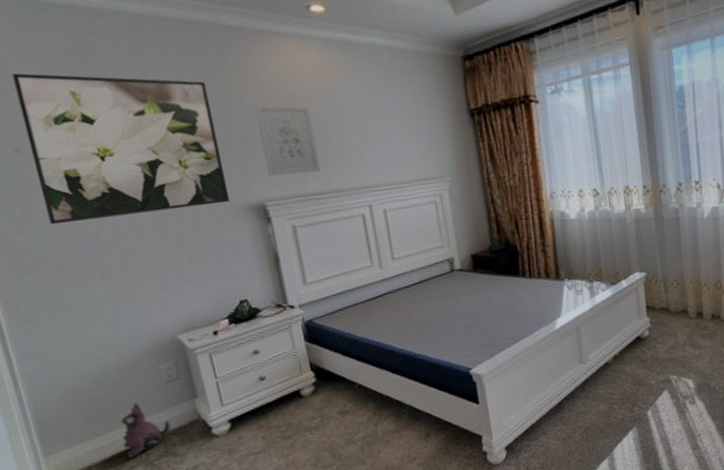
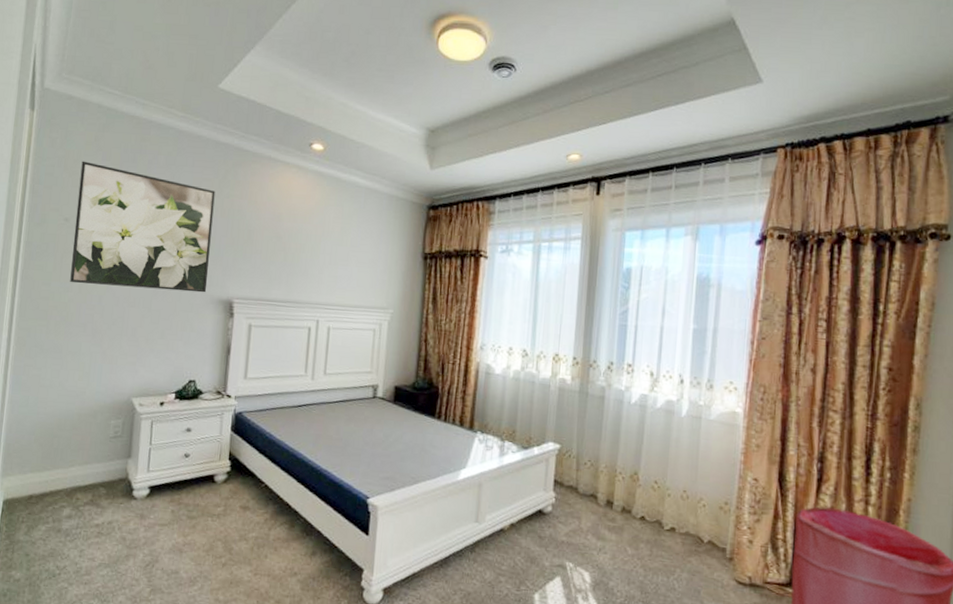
plush toy: present [120,403,172,459] -> none [62,449,103,499]
wall art: present [255,105,321,176] -> none [242,217,290,282]

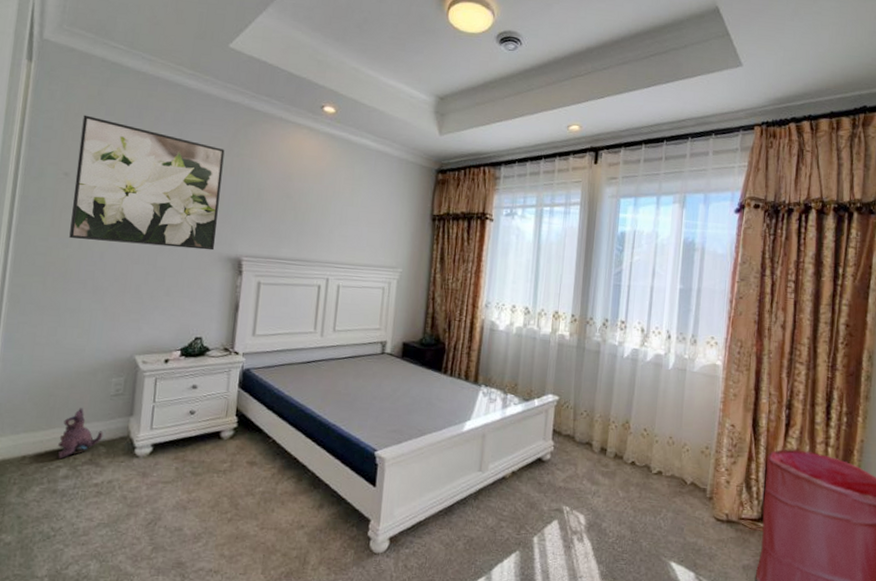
plush toy: none [62,449,103,499] -> present [58,408,103,459]

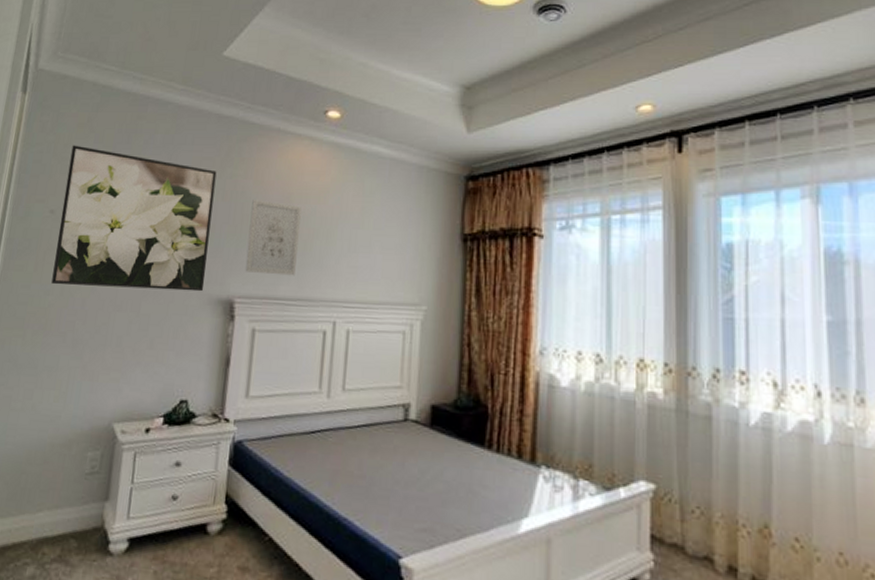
plush toy: present [58,408,103,459] -> none [26,489,76,553]
wall art: none [251,176,301,241] -> present [245,200,301,276]

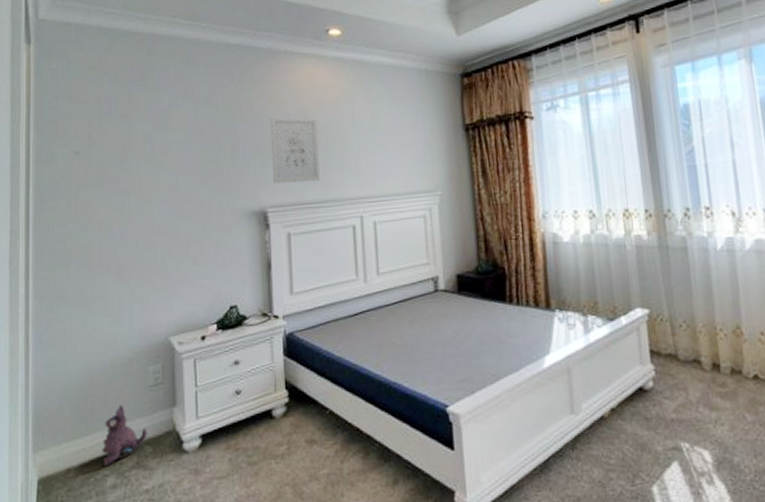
plush toy: none [26,489,76,553] -> present [102,405,147,466]
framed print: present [51,145,217,292] -> none [86,87,237,221]

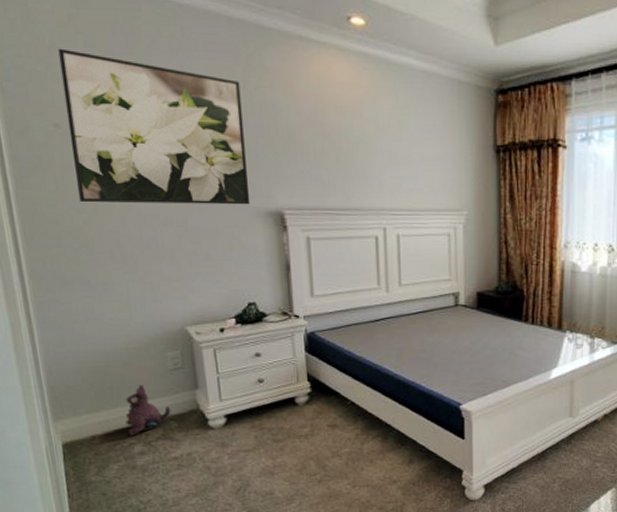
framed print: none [86,87,237,221] -> present [58,48,251,205]
wall art: present [270,117,320,184] -> none [285,113,341,188]

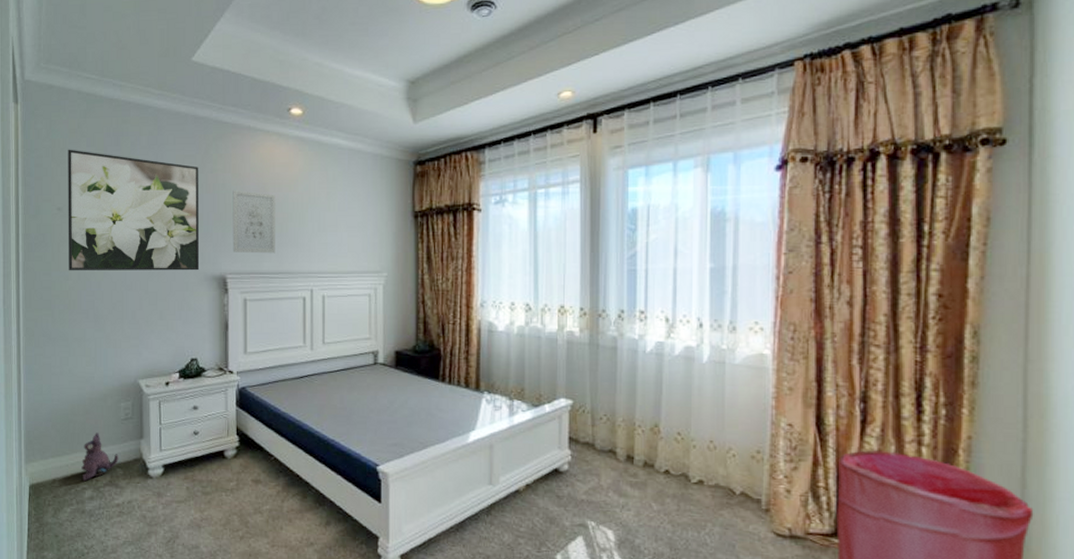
wall art: none [285,113,341,188] -> present [232,190,275,254]

